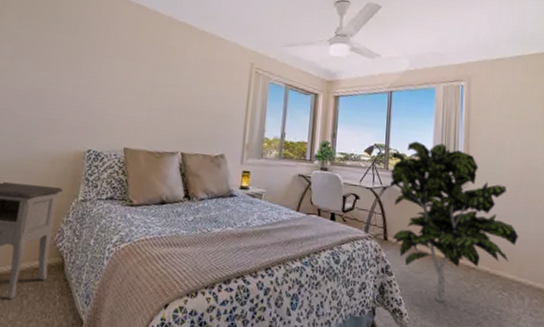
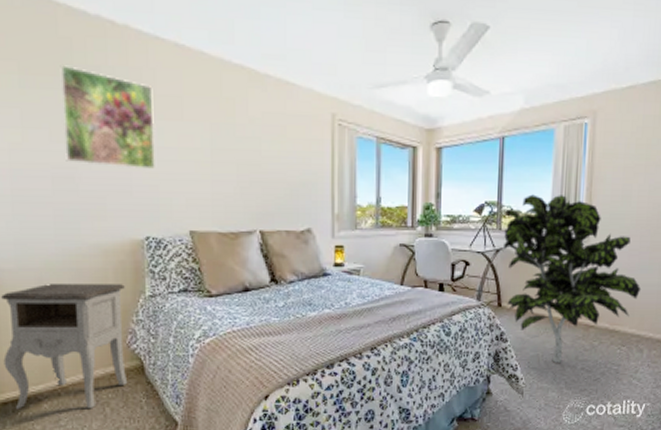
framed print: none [39,14,115,97] -> present [60,65,156,170]

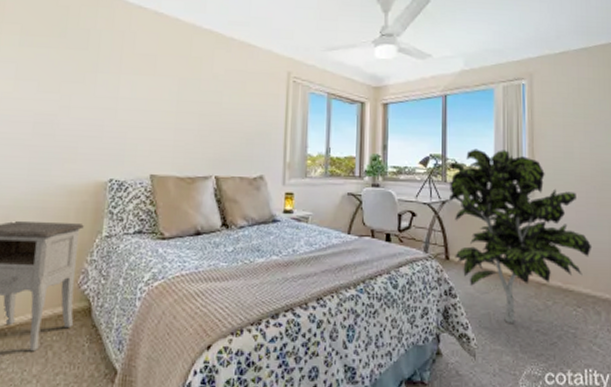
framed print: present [60,65,156,170] -> none [48,28,132,118]

